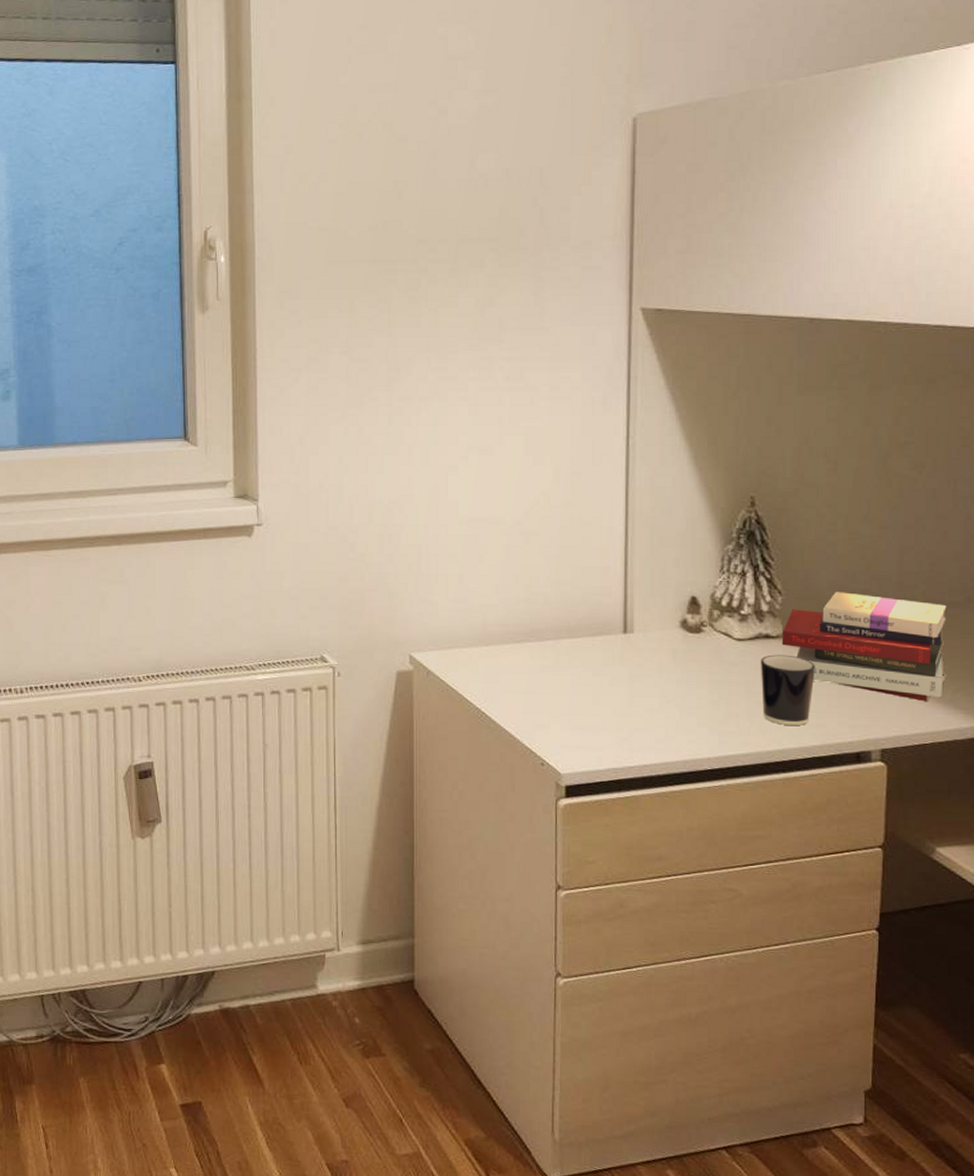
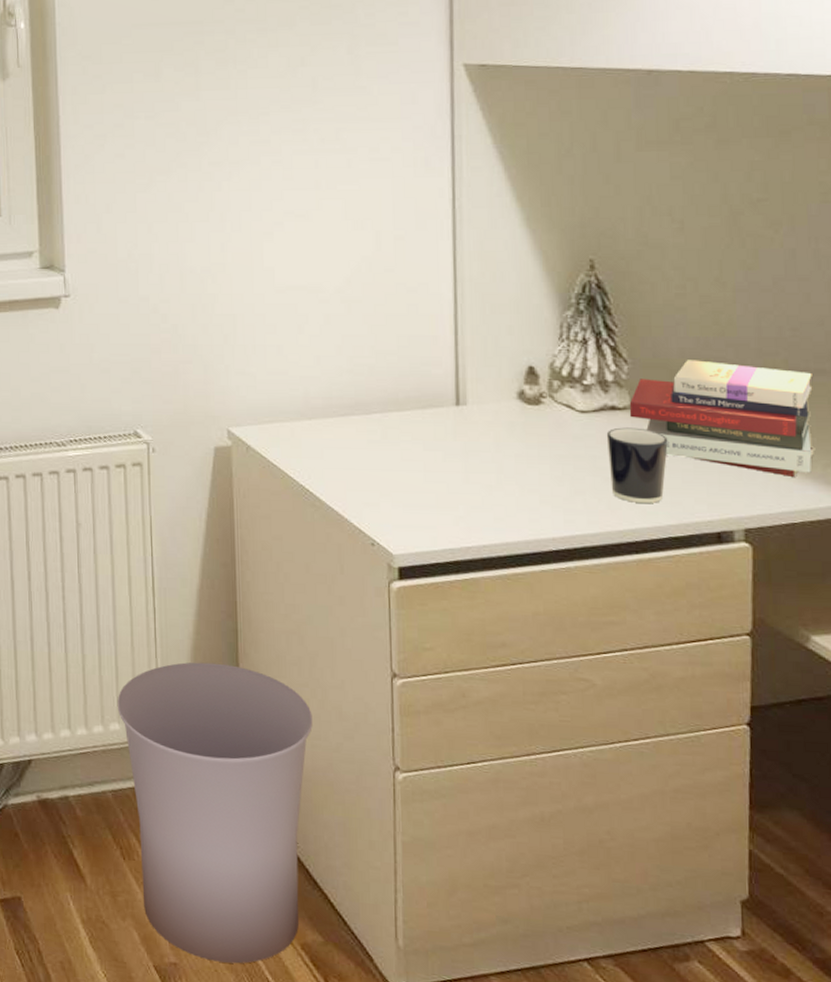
waste bin: none [298,876,482,1160] -> present [117,662,313,964]

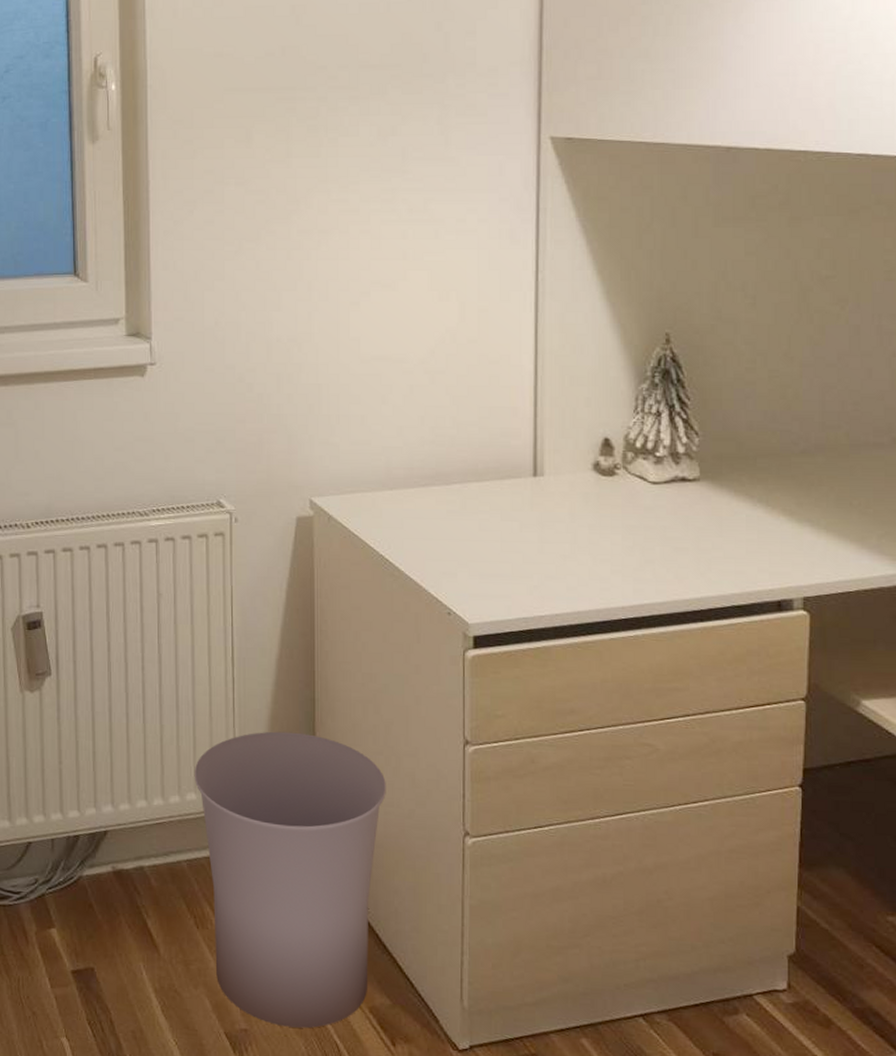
mug: present [606,427,668,503] -> none [676,498,734,572]
books: present [629,360,814,477] -> none [698,433,871,547]

